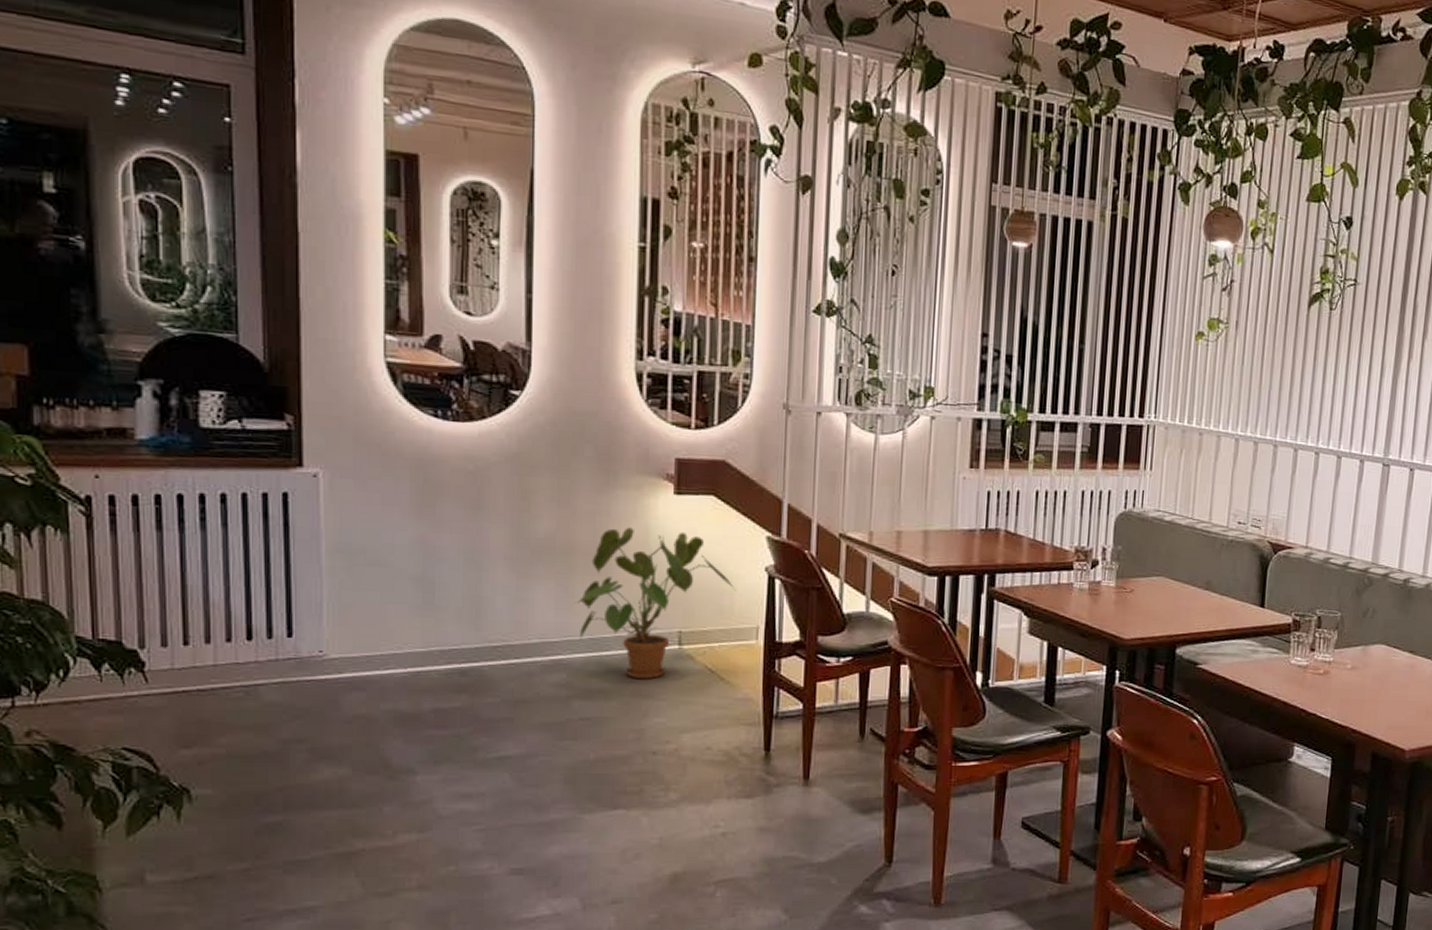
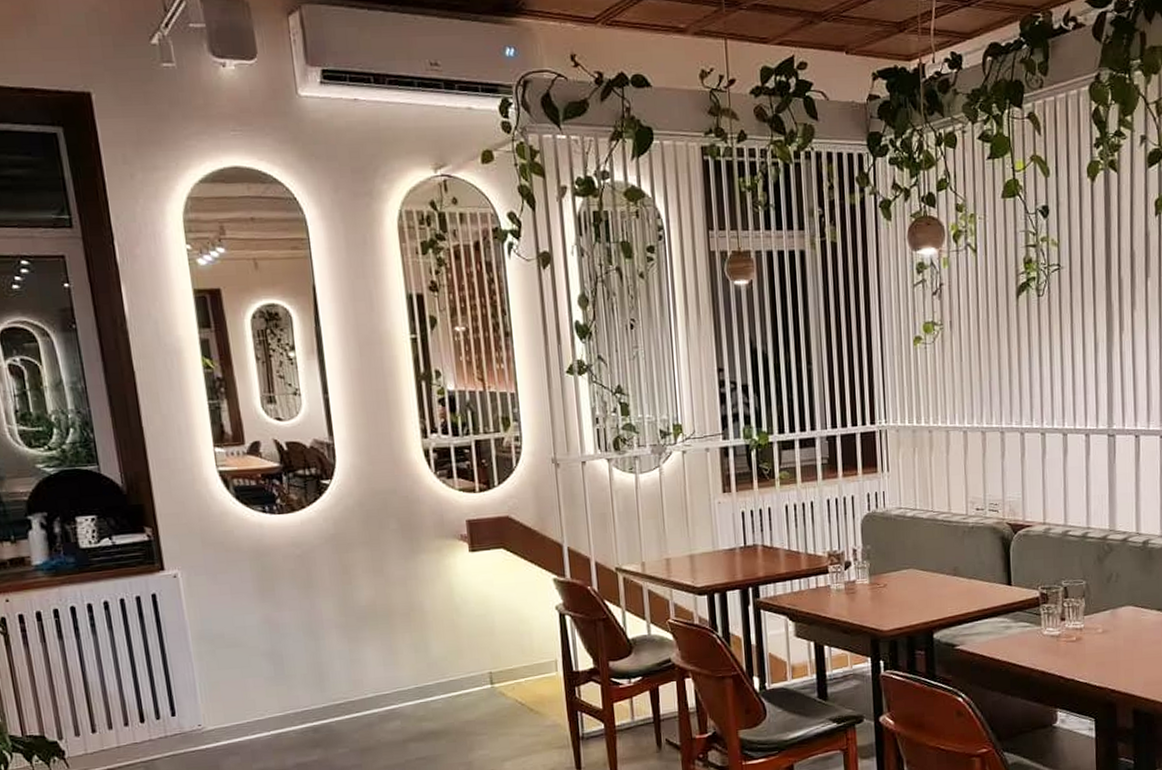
house plant: present [574,527,736,679] -> none [399,584,533,718]

